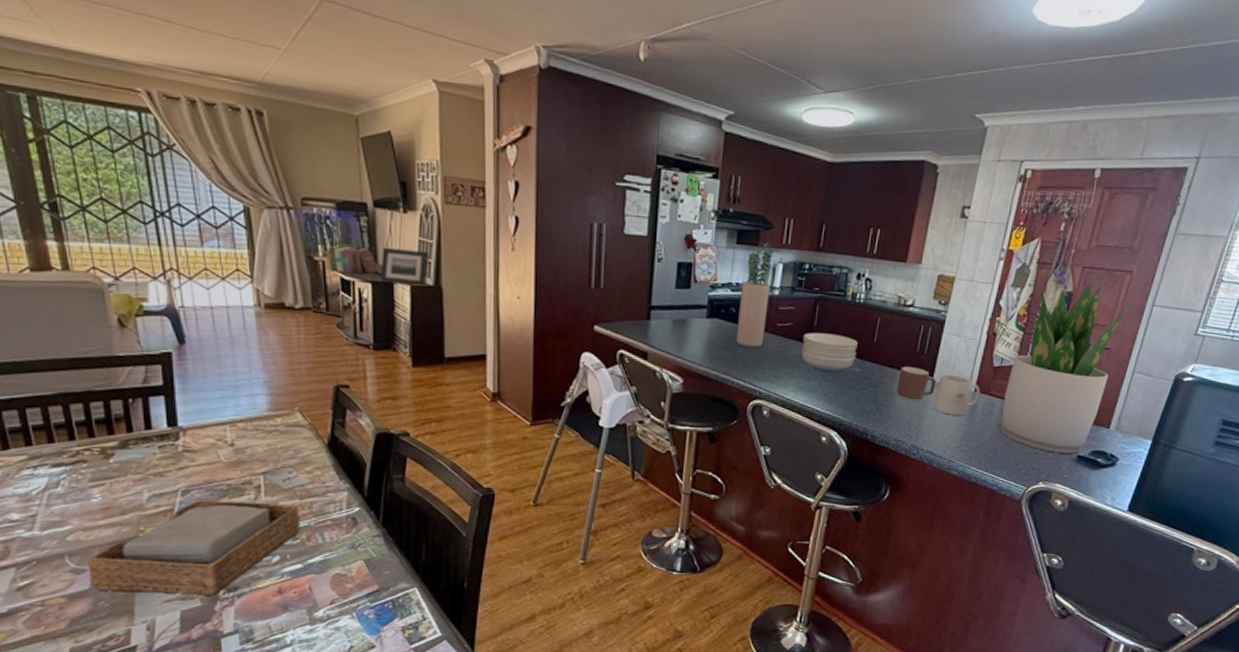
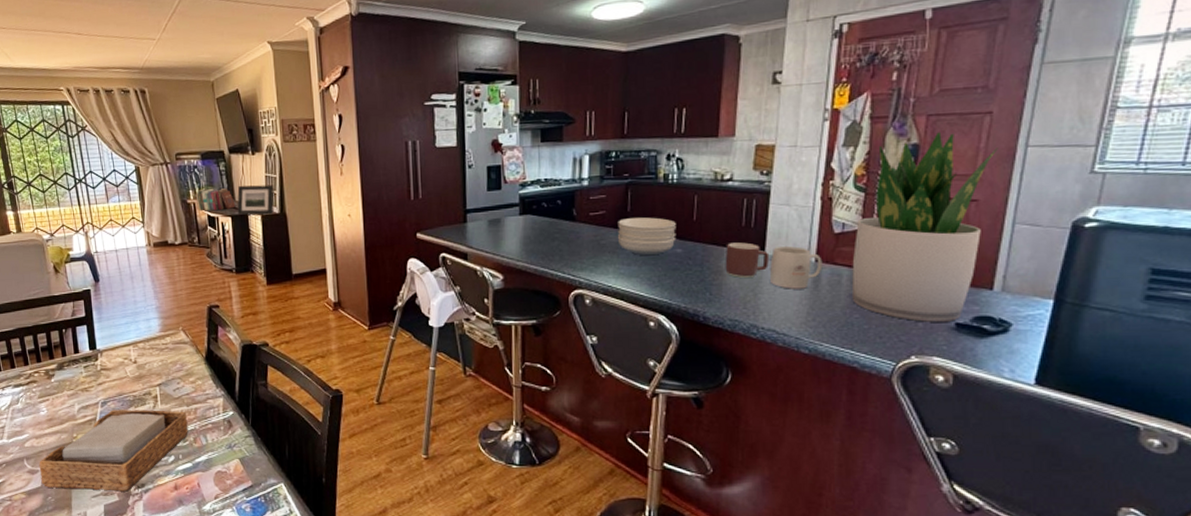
vase: present [736,237,774,348] -> none [550,132,580,240]

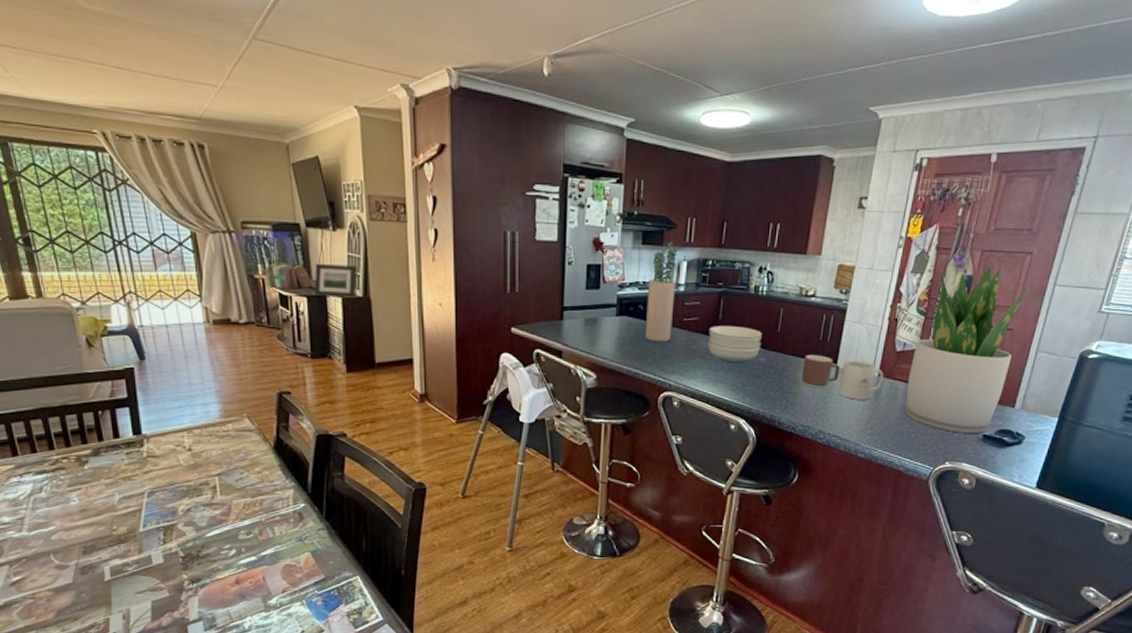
napkin holder: present [39,410,188,492] -> none [69,500,253,587]
vase: none [550,132,580,240] -> present [645,237,678,343]

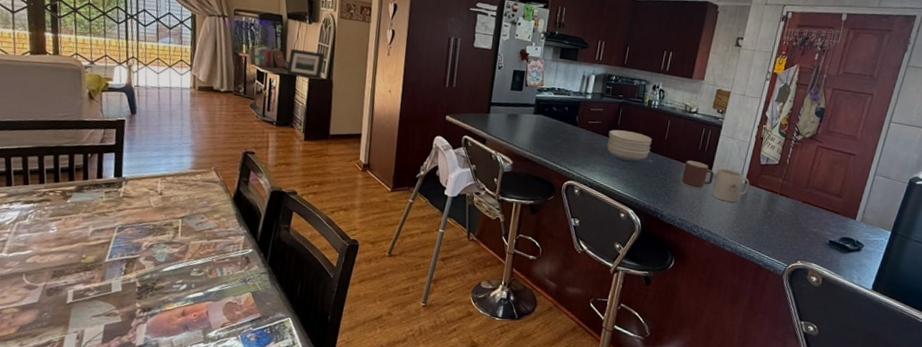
vase: present [645,237,678,343] -> none [555,54,588,140]
planter: present [904,267,1033,433] -> none [765,102,873,239]

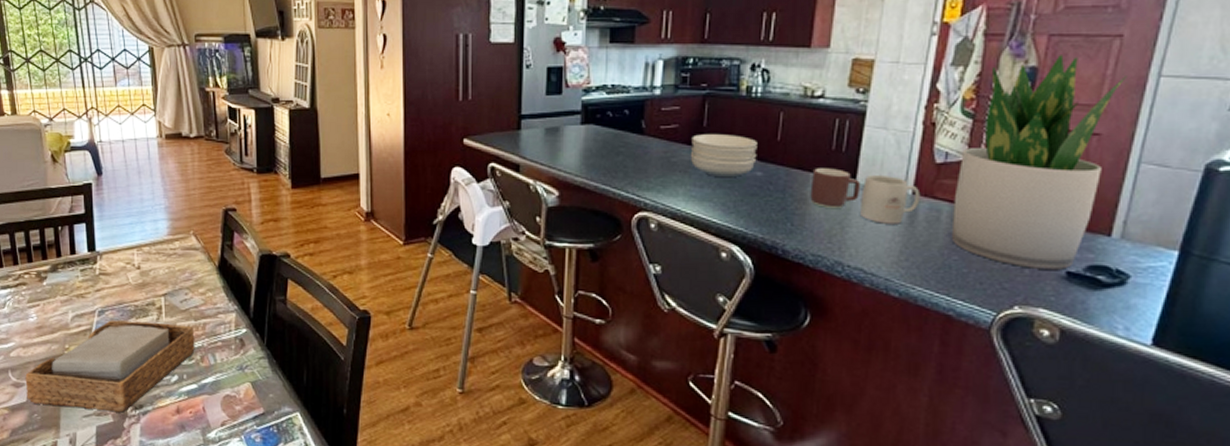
napkin holder: none [38,235,206,314] -> present [25,320,195,413]
books: present [248,45,286,69] -> none [215,76,260,102]
picture frame: present [286,48,324,79] -> none [262,74,303,109]
planter: none [765,102,873,239] -> present [951,55,1127,270]

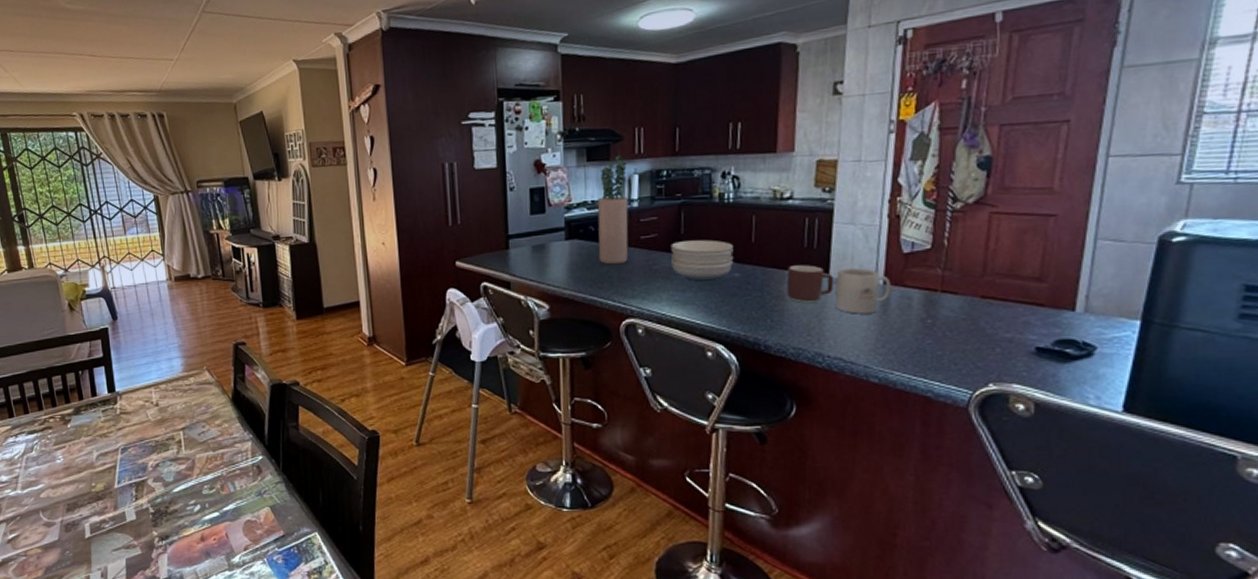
napkin holder: present [25,320,195,413] -> none [55,455,215,544]
vase: none [614,33,652,154] -> present [597,150,629,265]
planter: present [951,55,1127,270] -> none [923,143,1077,347]

